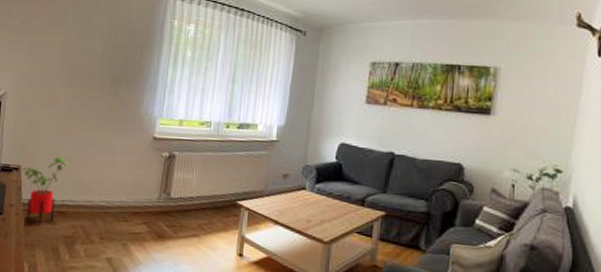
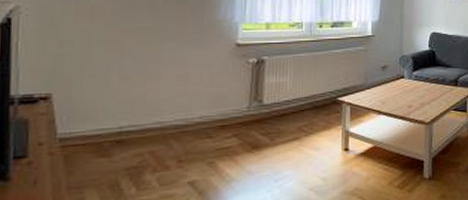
house plant: present [22,156,69,224] -> none [54,77,125,160]

